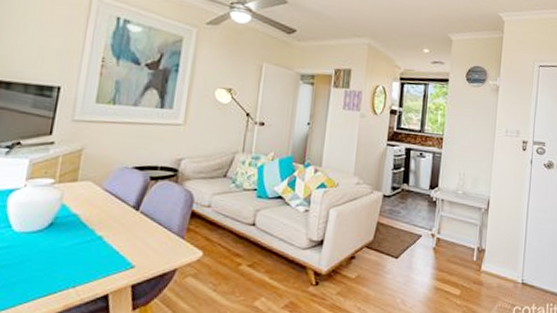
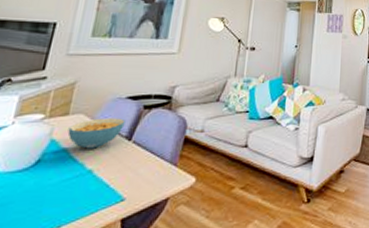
cereal bowl: none [77,186,133,216] -> present [67,118,126,149]

